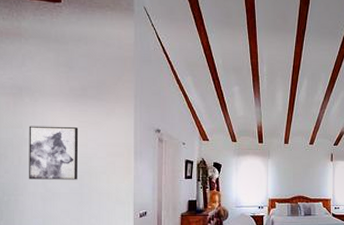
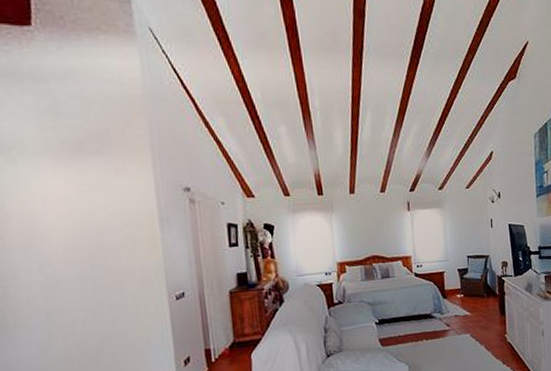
wall art: present [28,126,79,180] -> none [9,191,87,266]

